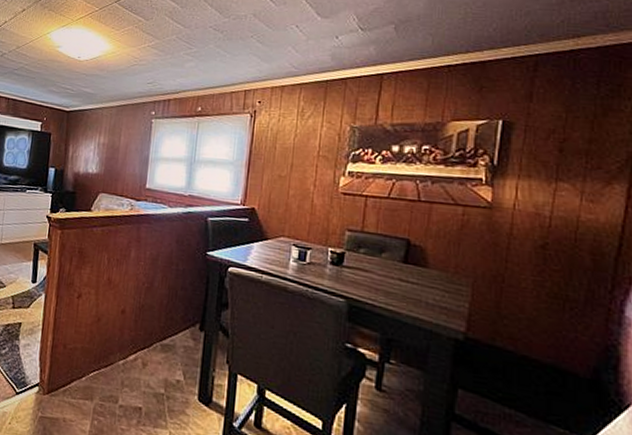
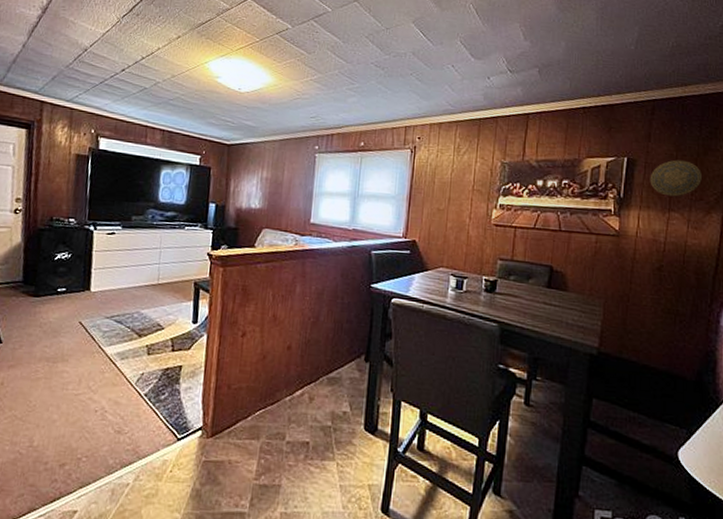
decorative plate: none [531,122,600,165] -> present [650,159,702,197]

